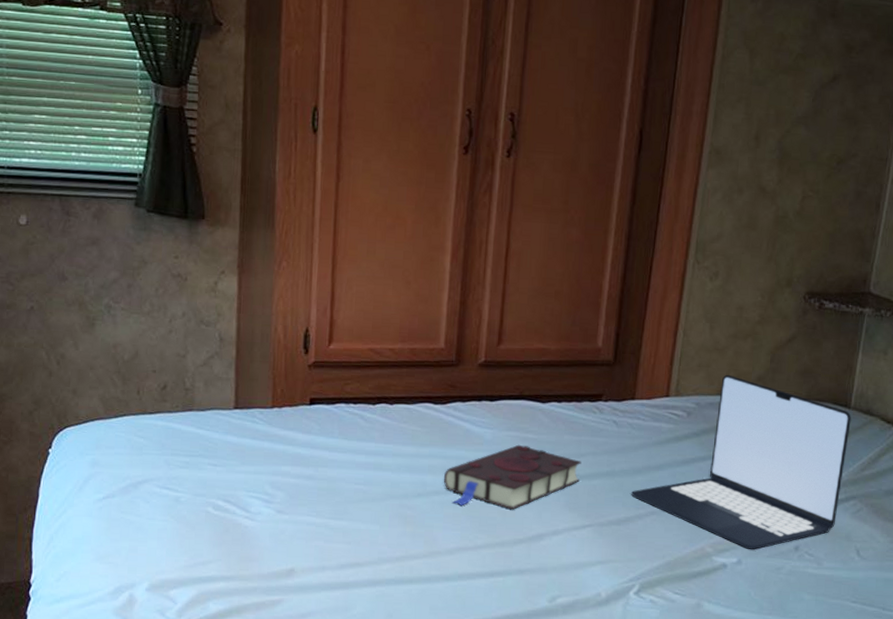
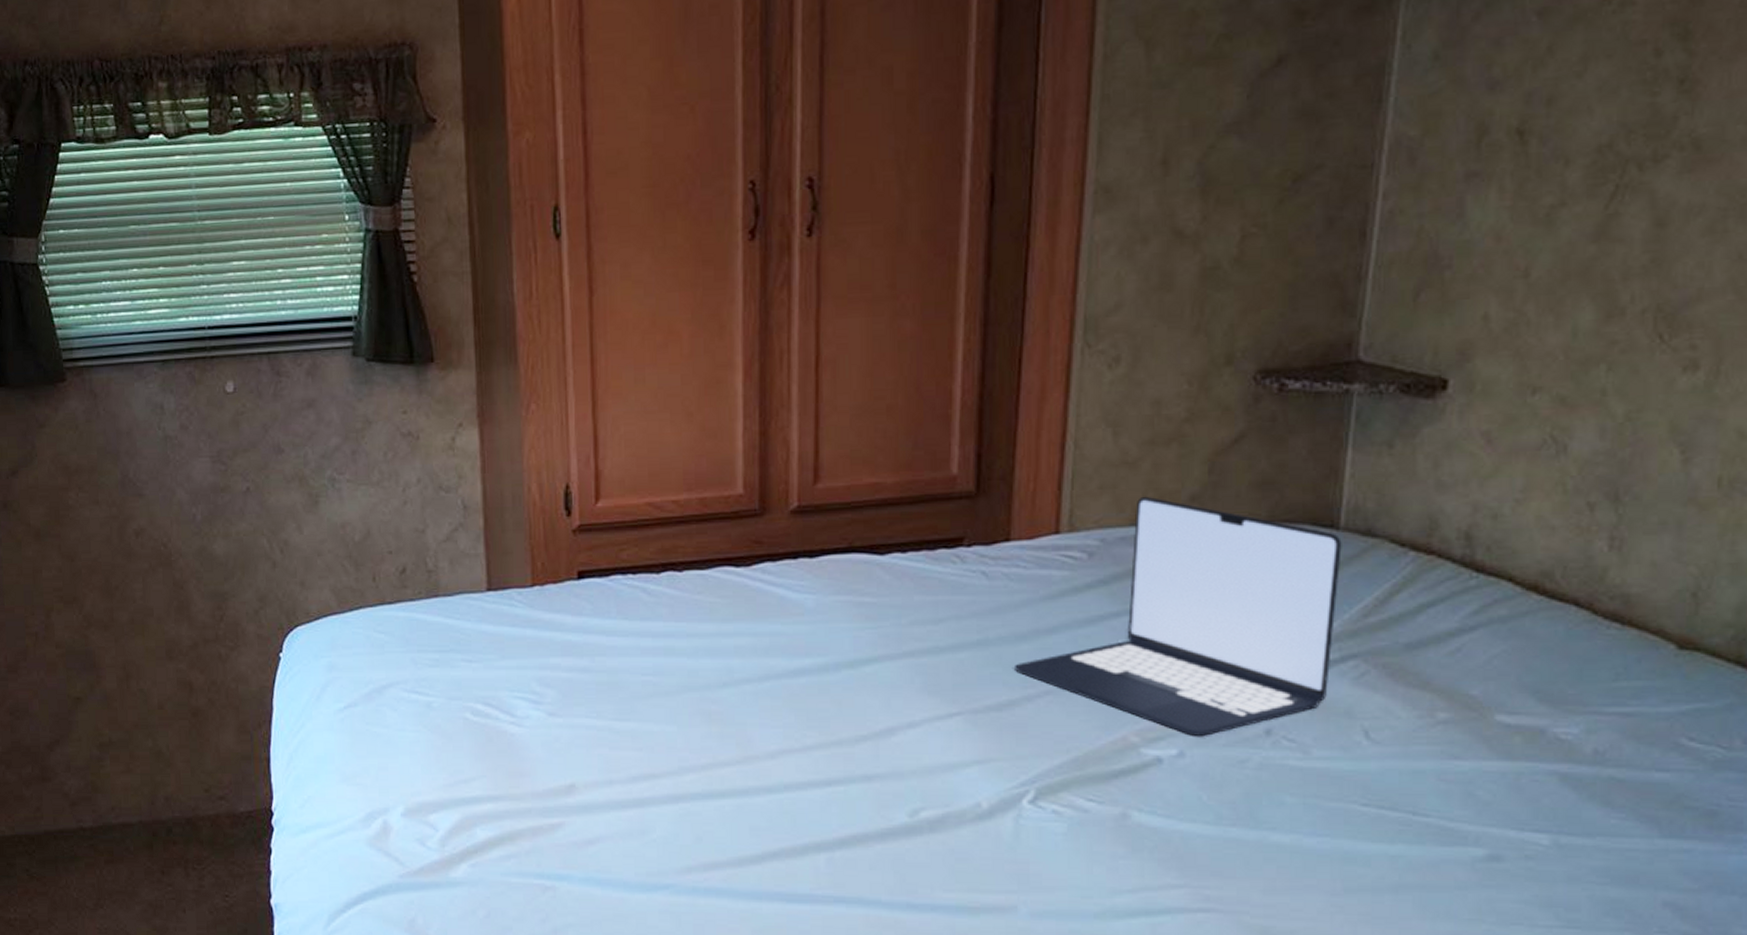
book: present [443,444,582,510] -> none [754,611,941,698]

